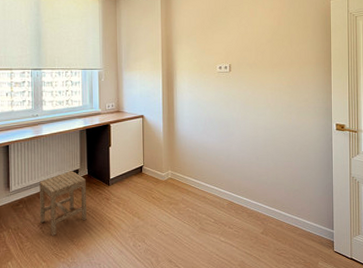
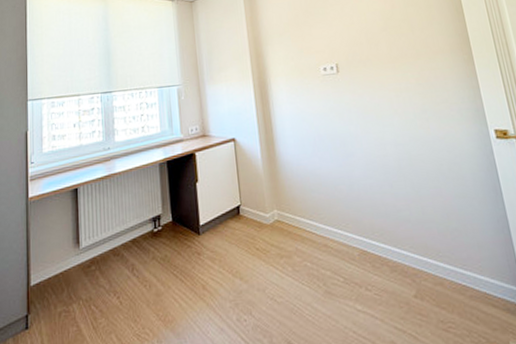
stool: present [39,171,87,237] -> none [114,217,174,310]

